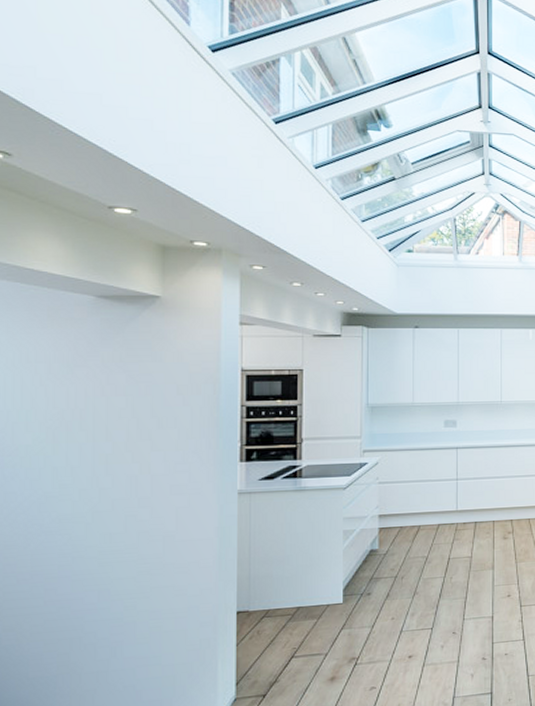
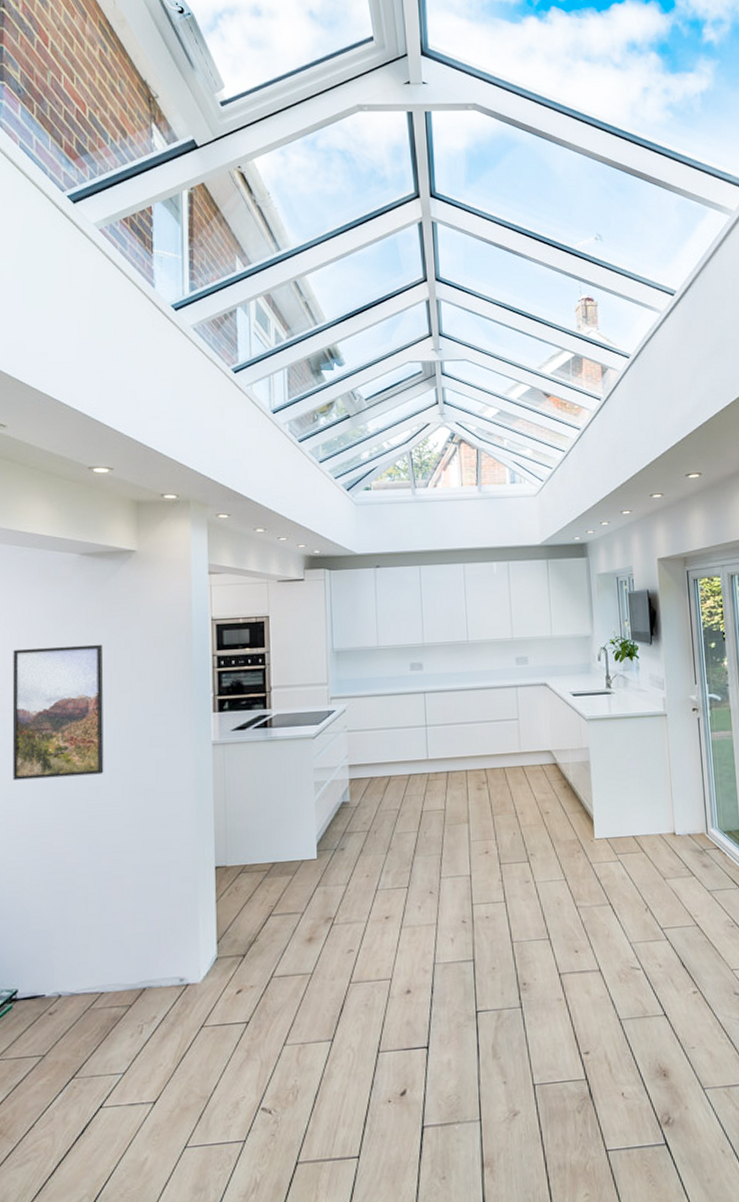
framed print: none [12,389,121,527] -> present [12,644,104,781]

